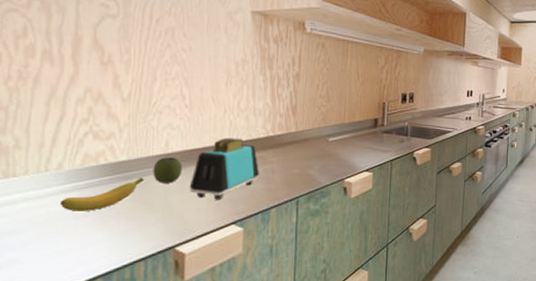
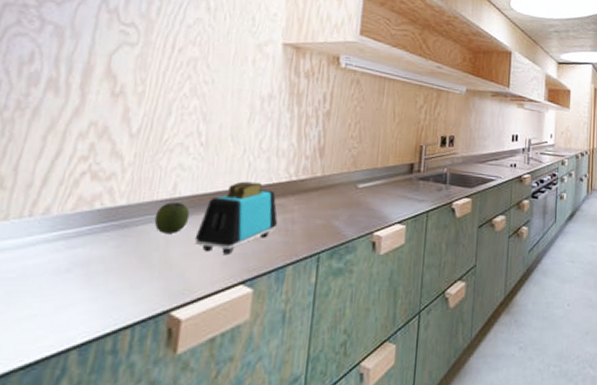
banana: present [59,178,144,213] -> none [39,226,143,267]

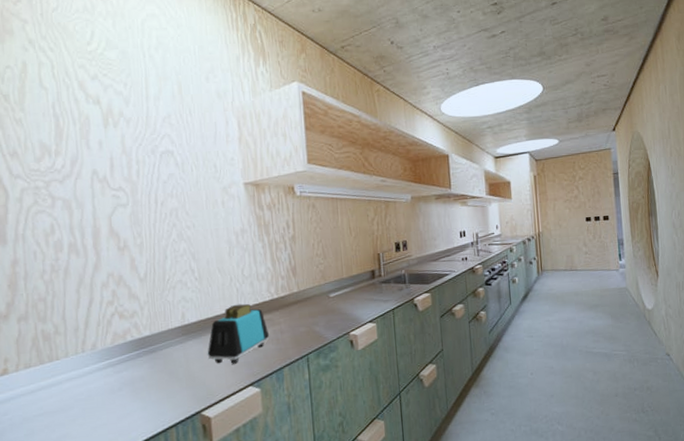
apple: present [154,202,190,233] -> none [173,328,200,353]

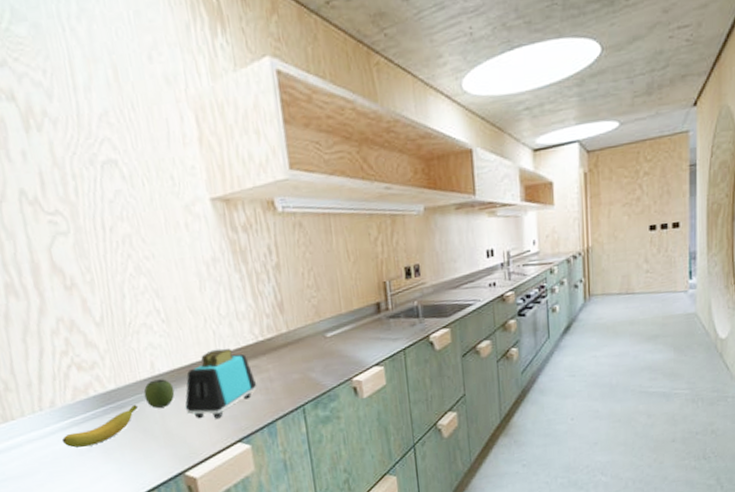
banana: none [97,350,167,387] -> present [61,405,138,448]
apple: none [173,328,200,353] -> present [143,379,175,408]

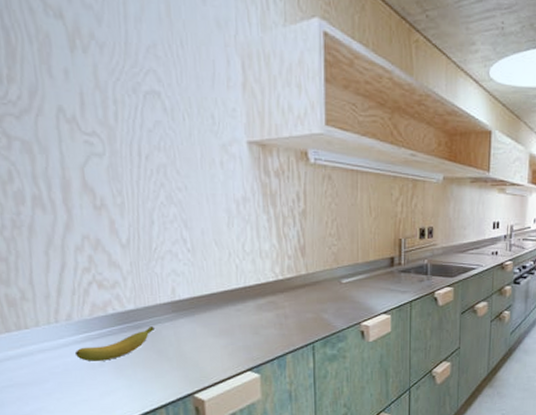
apple: present [143,379,175,408] -> none [162,305,193,331]
toaster: present [185,348,257,419] -> none [201,282,272,347]

